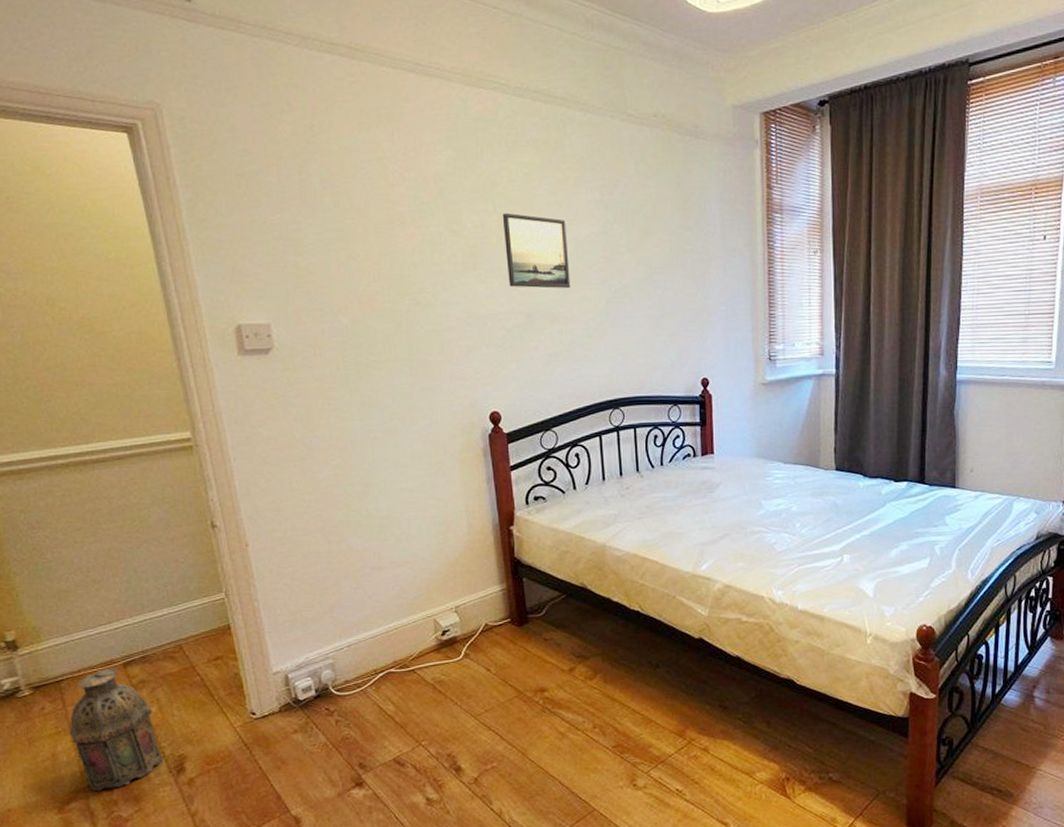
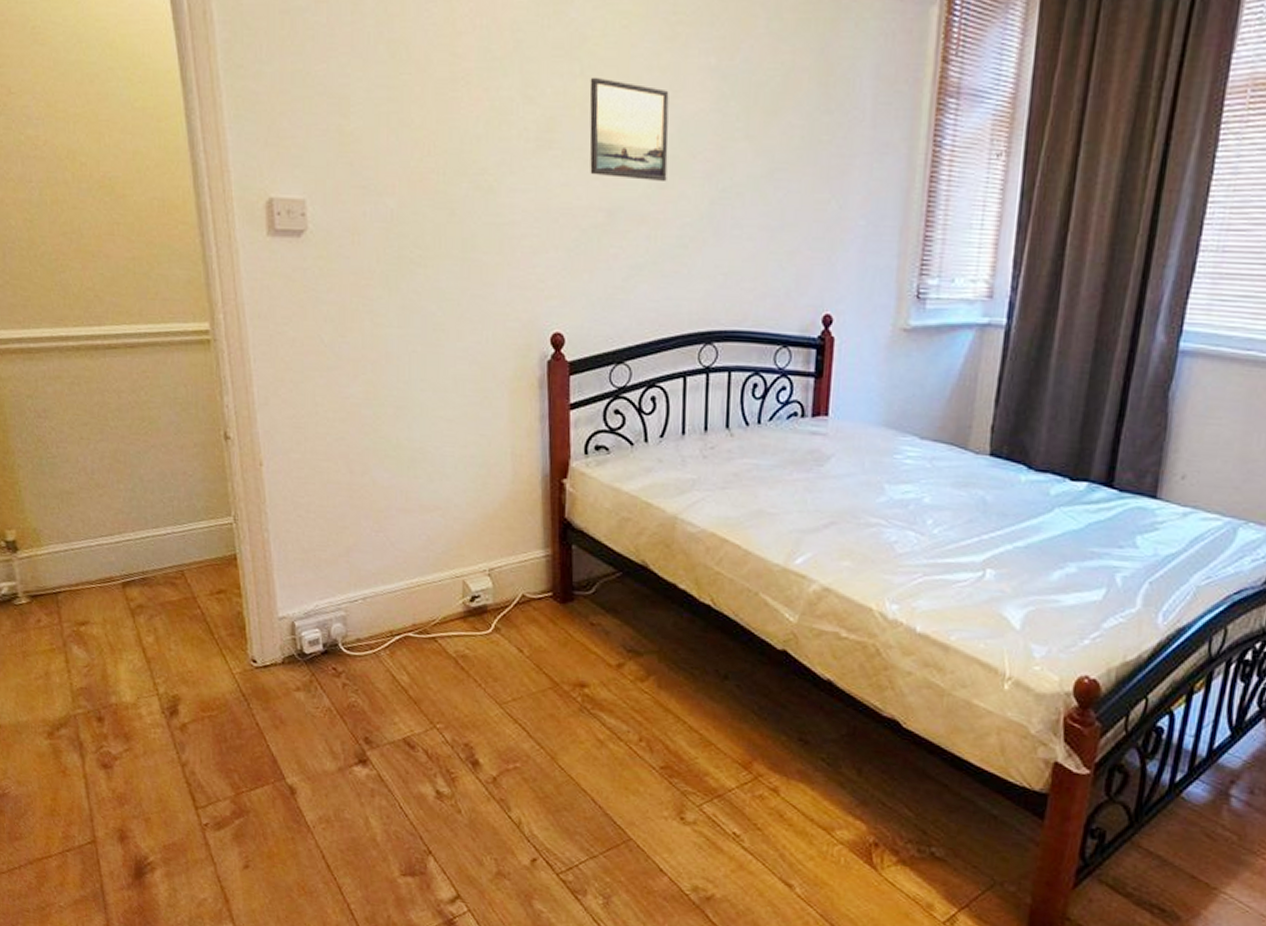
lantern: present [70,669,163,792] -> none [64,586,156,722]

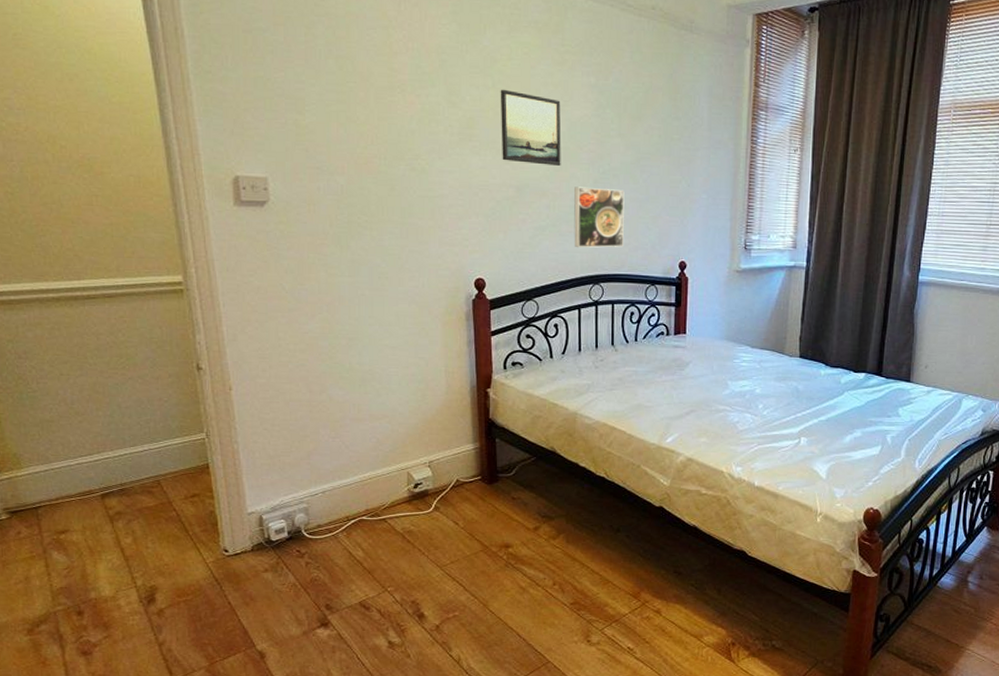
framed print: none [681,209,751,294] -> present [574,186,625,248]

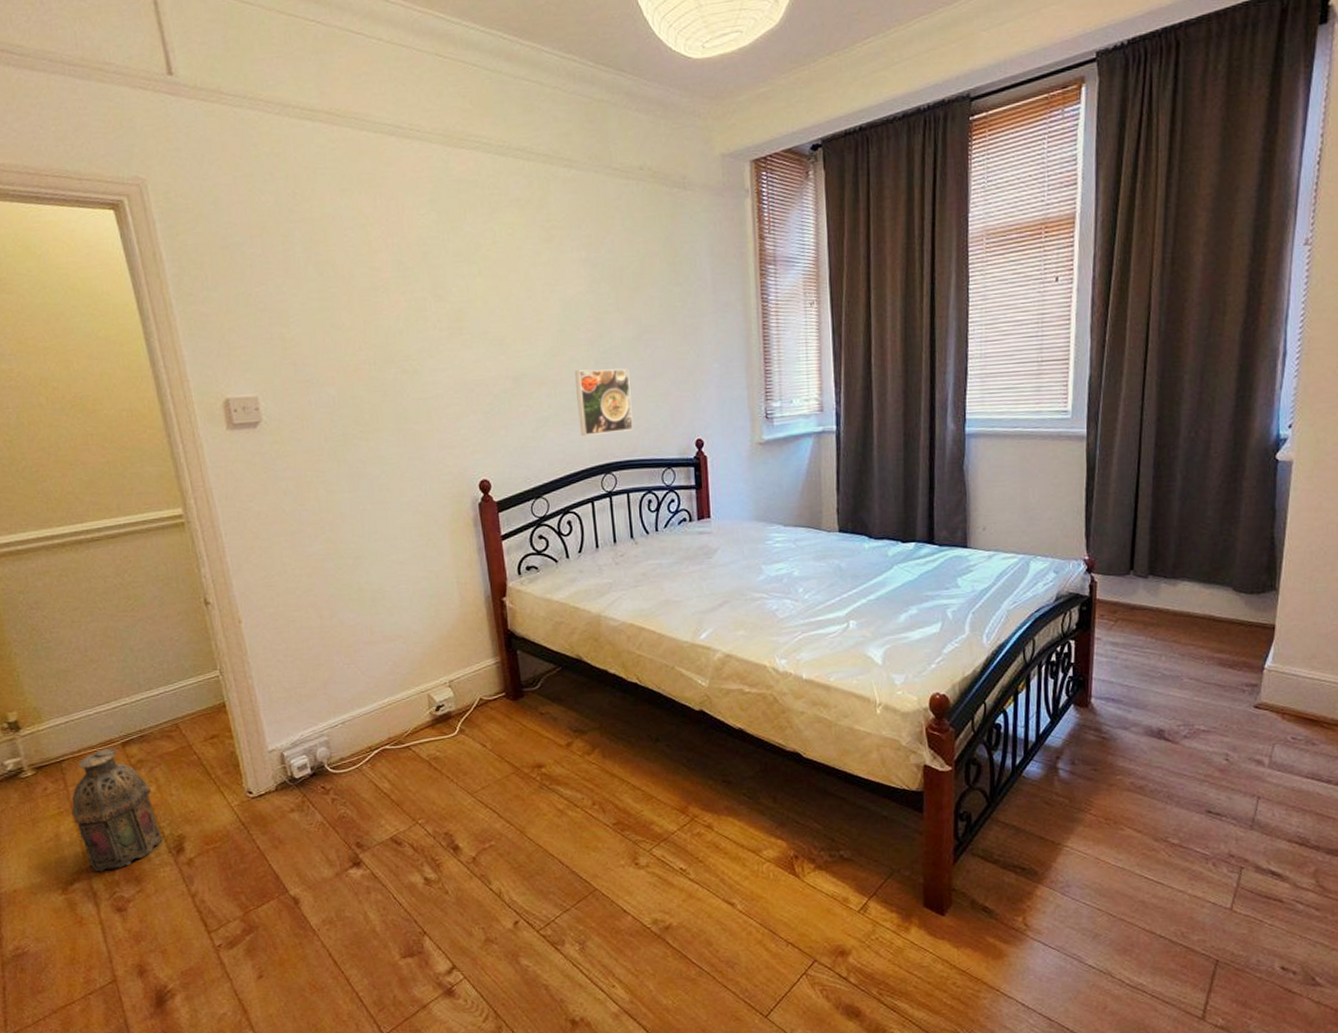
lantern: none [44,499,135,616] -> present [71,748,163,872]
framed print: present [500,89,561,166] -> none [487,275,559,352]

